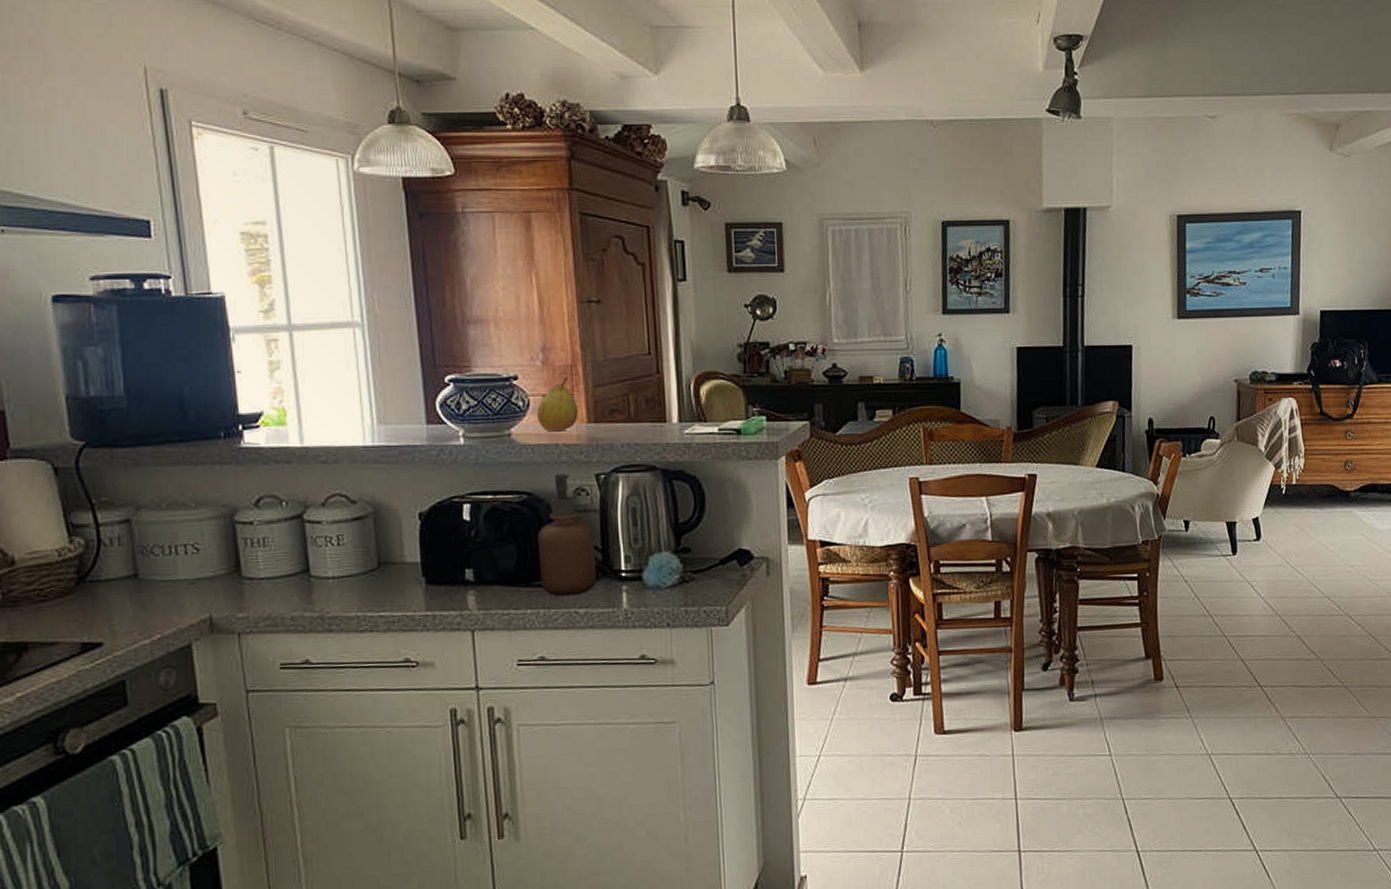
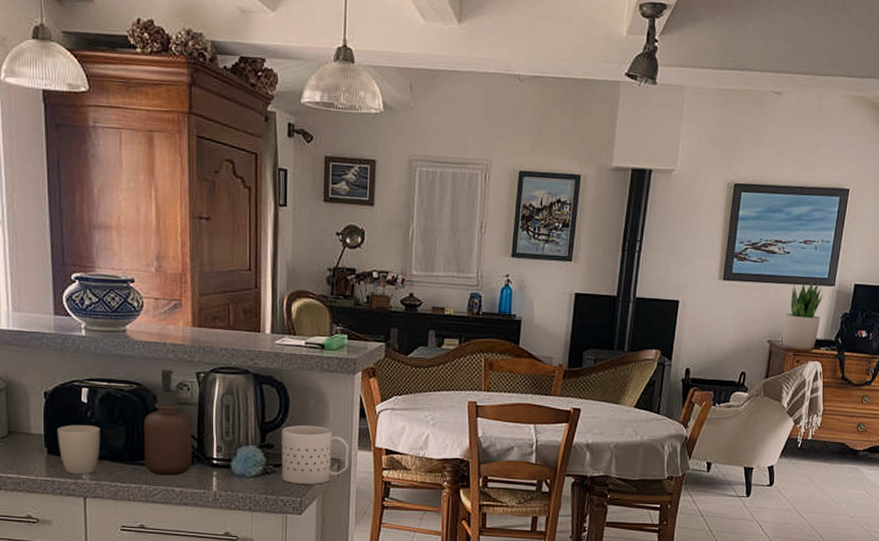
cup: none [435,546,489,606] -> present [57,425,101,475]
fruit: present [536,377,578,432] -> none [148,284,185,332]
mug: none [698,522,779,591] -> present [281,425,349,484]
planter: none [1248,311,1289,389] -> present [781,281,823,352]

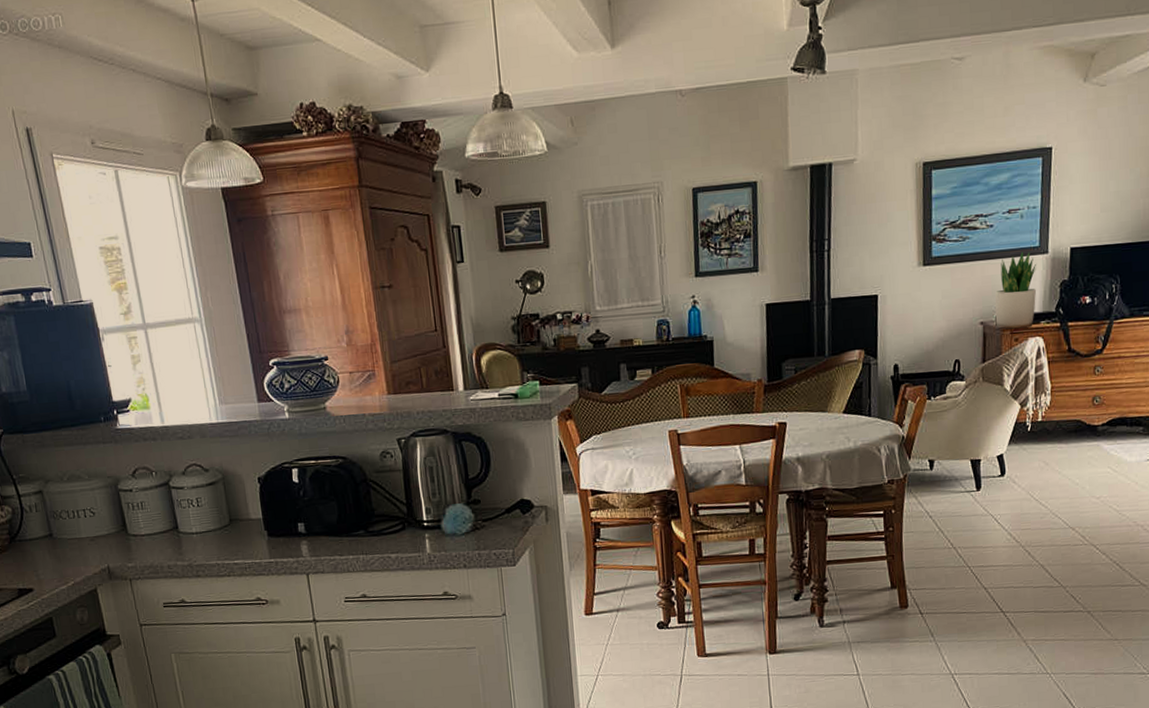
cup: present [57,425,101,475] -> none [274,504,316,554]
soap dispenser: present [143,368,193,476] -> none [353,439,404,544]
mug: present [281,425,349,484] -> none [485,475,556,536]

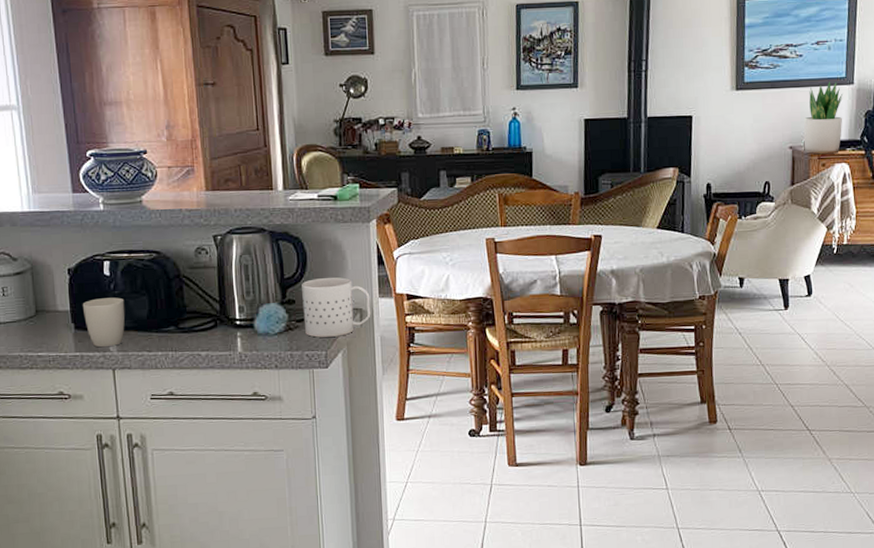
cup: none [274,504,316,554] -> present [82,297,126,348]
mug: none [485,475,556,536] -> present [301,277,371,338]

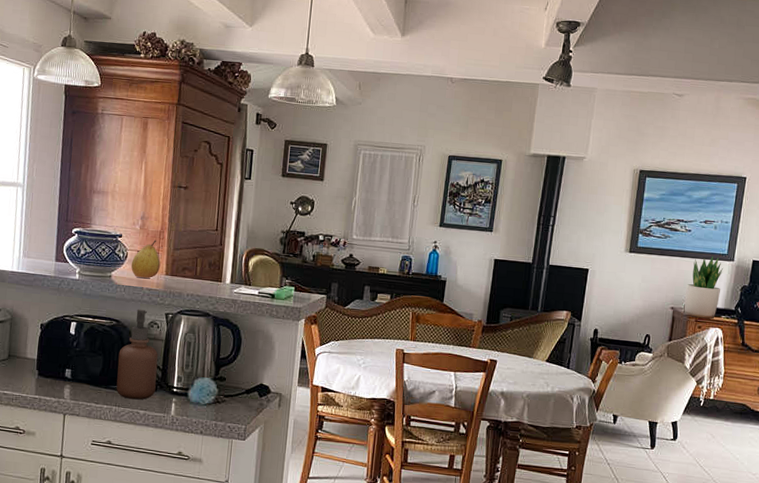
cup: present [82,297,126,348] -> none [47,352,83,395]
fruit: none [162,151,198,199] -> present [130,240,161,279]
soap dispenser: none [165,234,216,341] -> present [116,309,158,400]
mug: present [301,277,371,338] -> none [230,362,290,415]

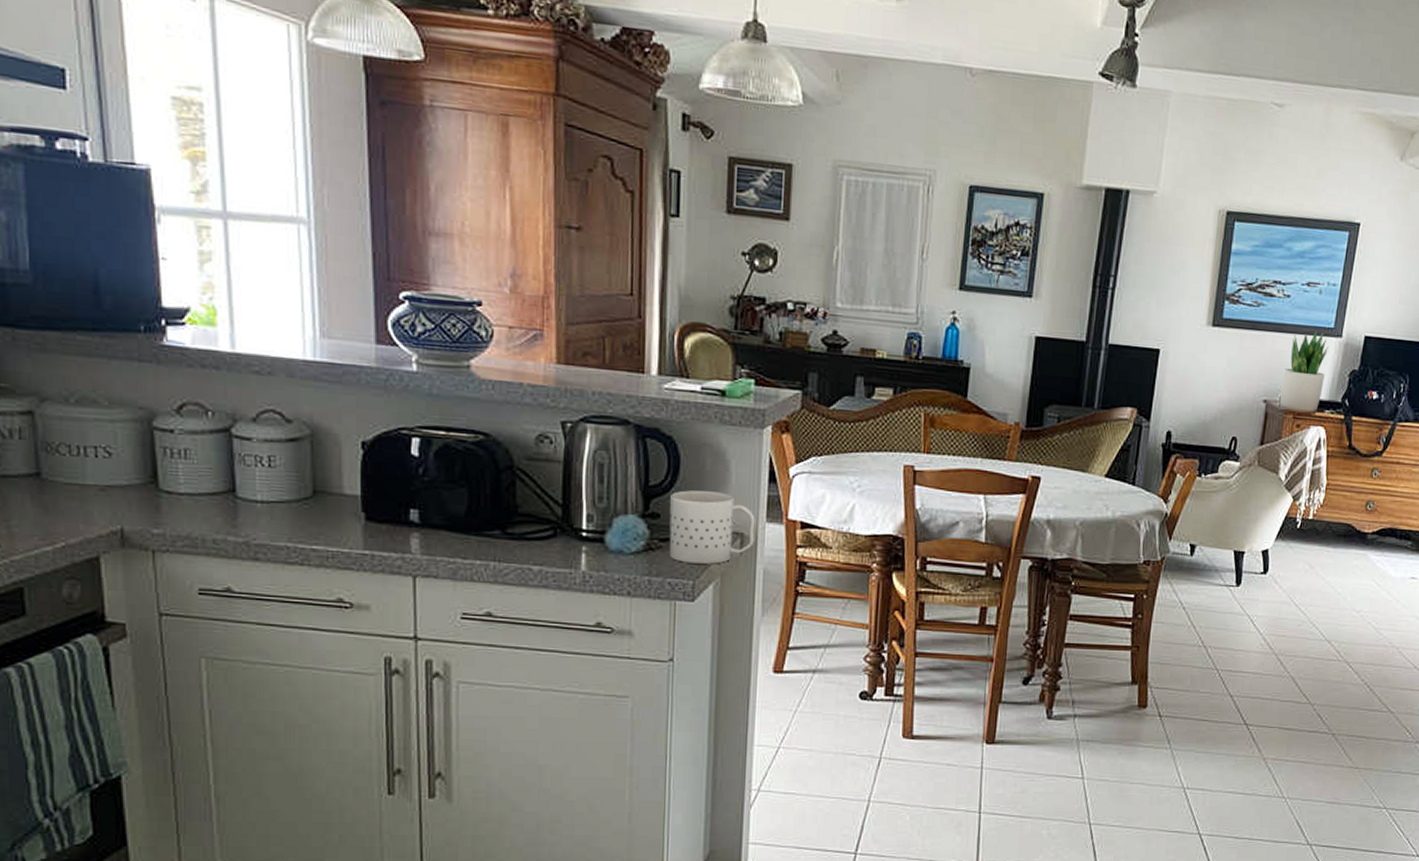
soap dispenser: present [116,309,158,400] -> none [492,415,556,551]
fruit: present [130,240,161,279] -> none [500,309,547,370]
mug: none [230,362,290,415] -> present [668,490,755,564]

